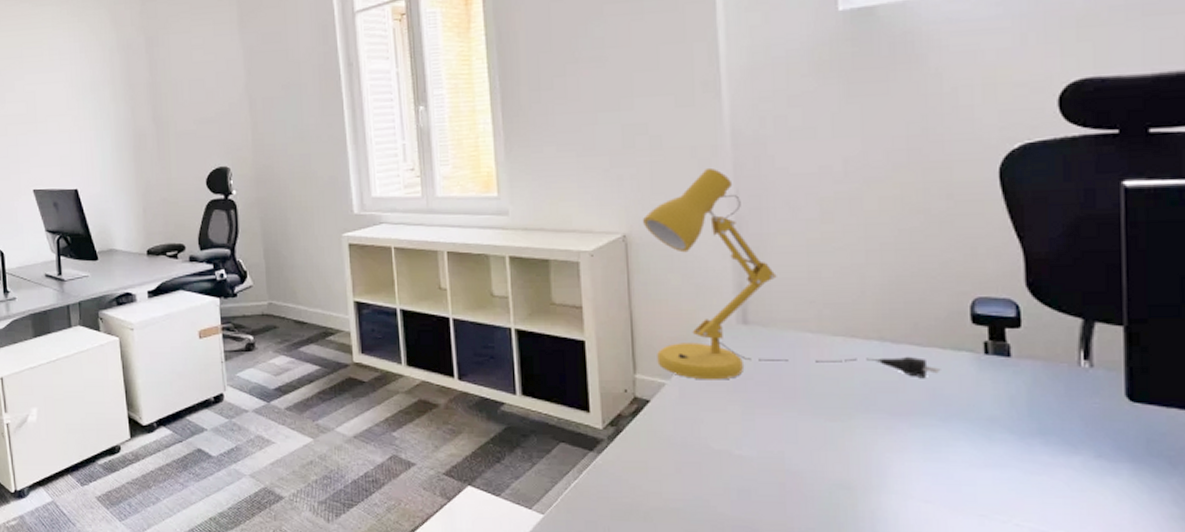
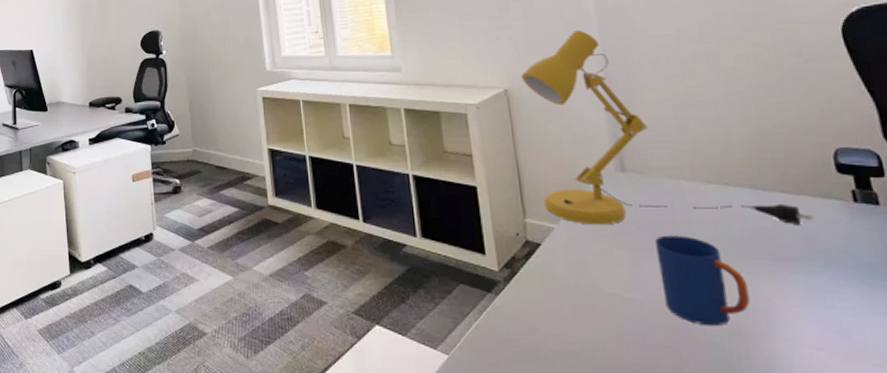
mug: none [772,390,864,482] -> present [655,235,751,327]

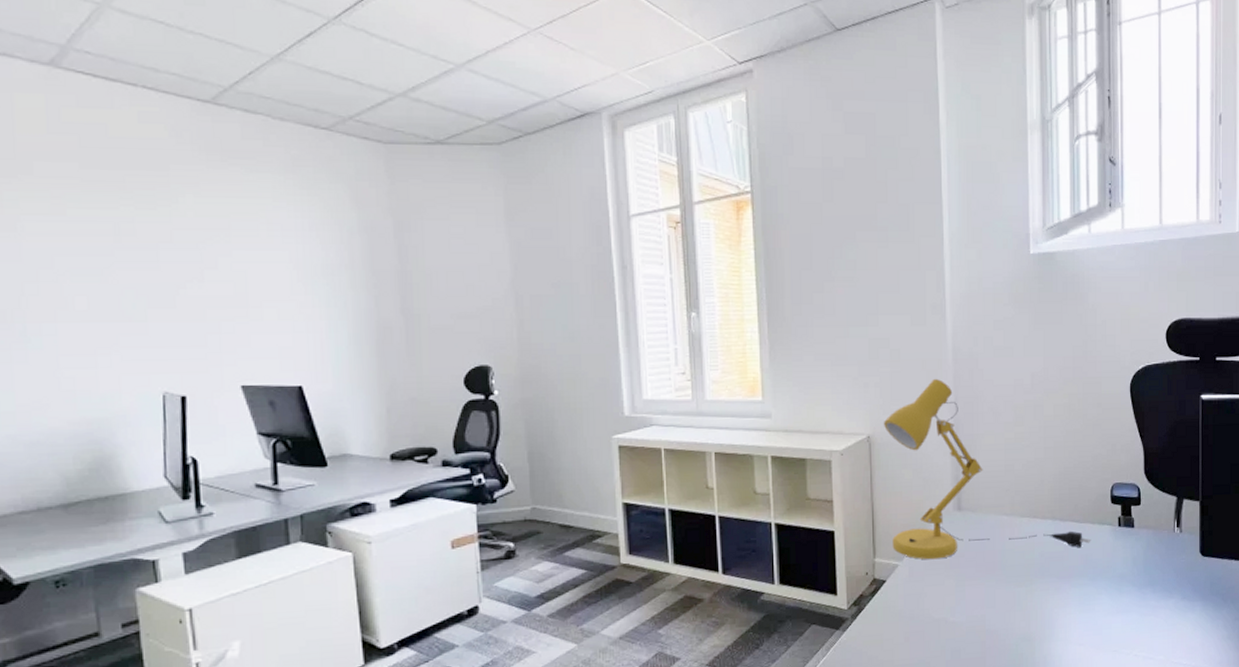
mug: present [655,235,751,327] -> none [978,563,1040,637]

